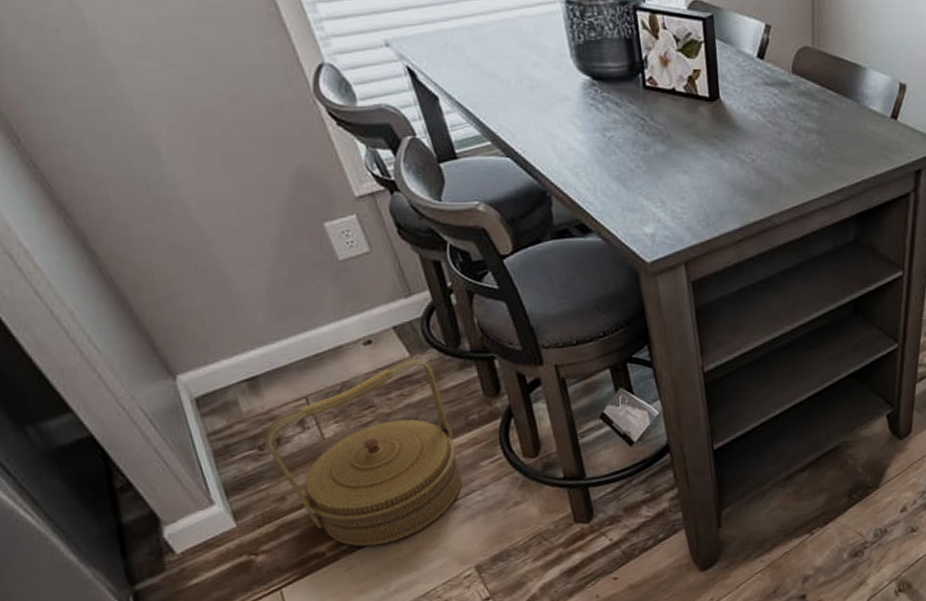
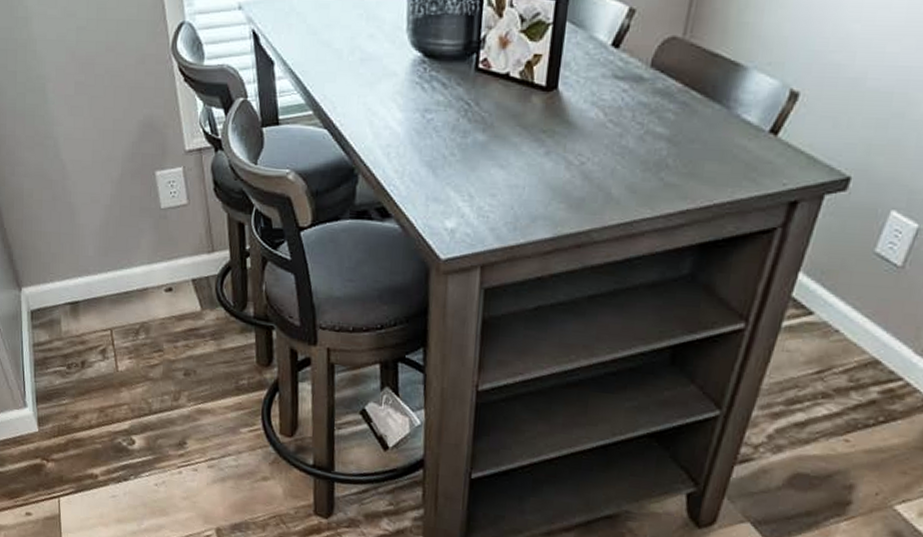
basket: present [263,357,463,547] -> none [72,312,222,483]

